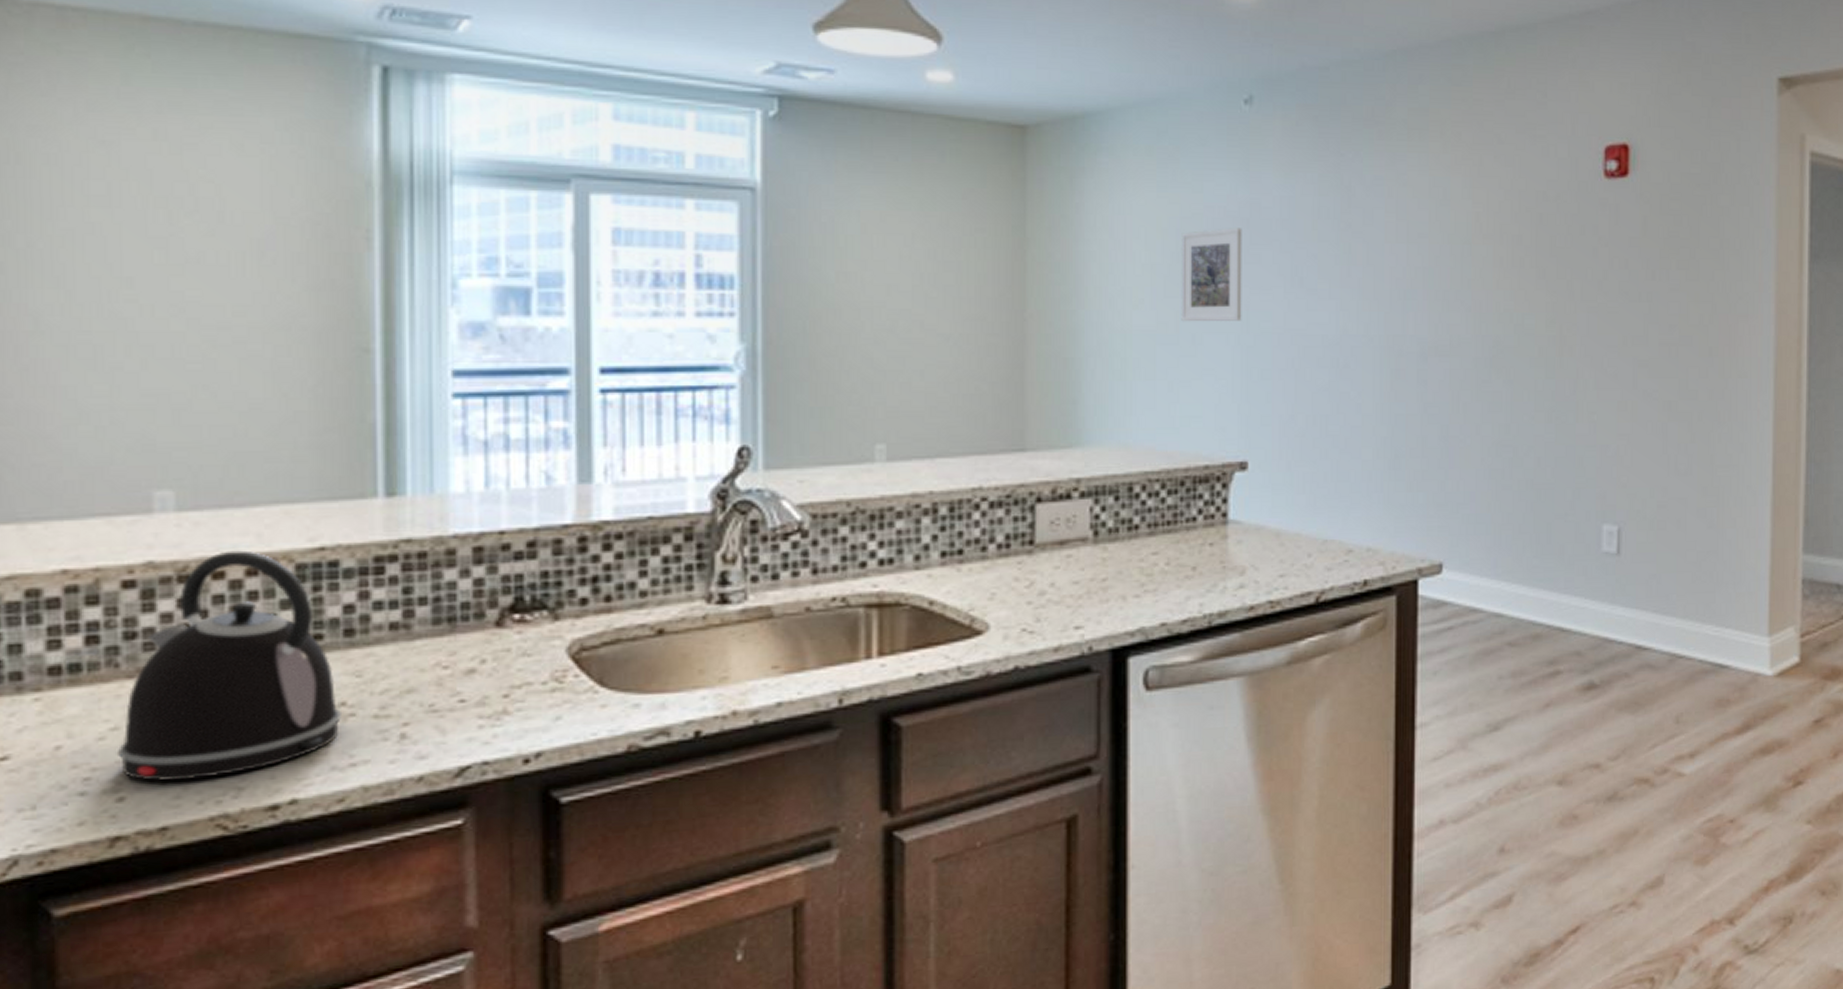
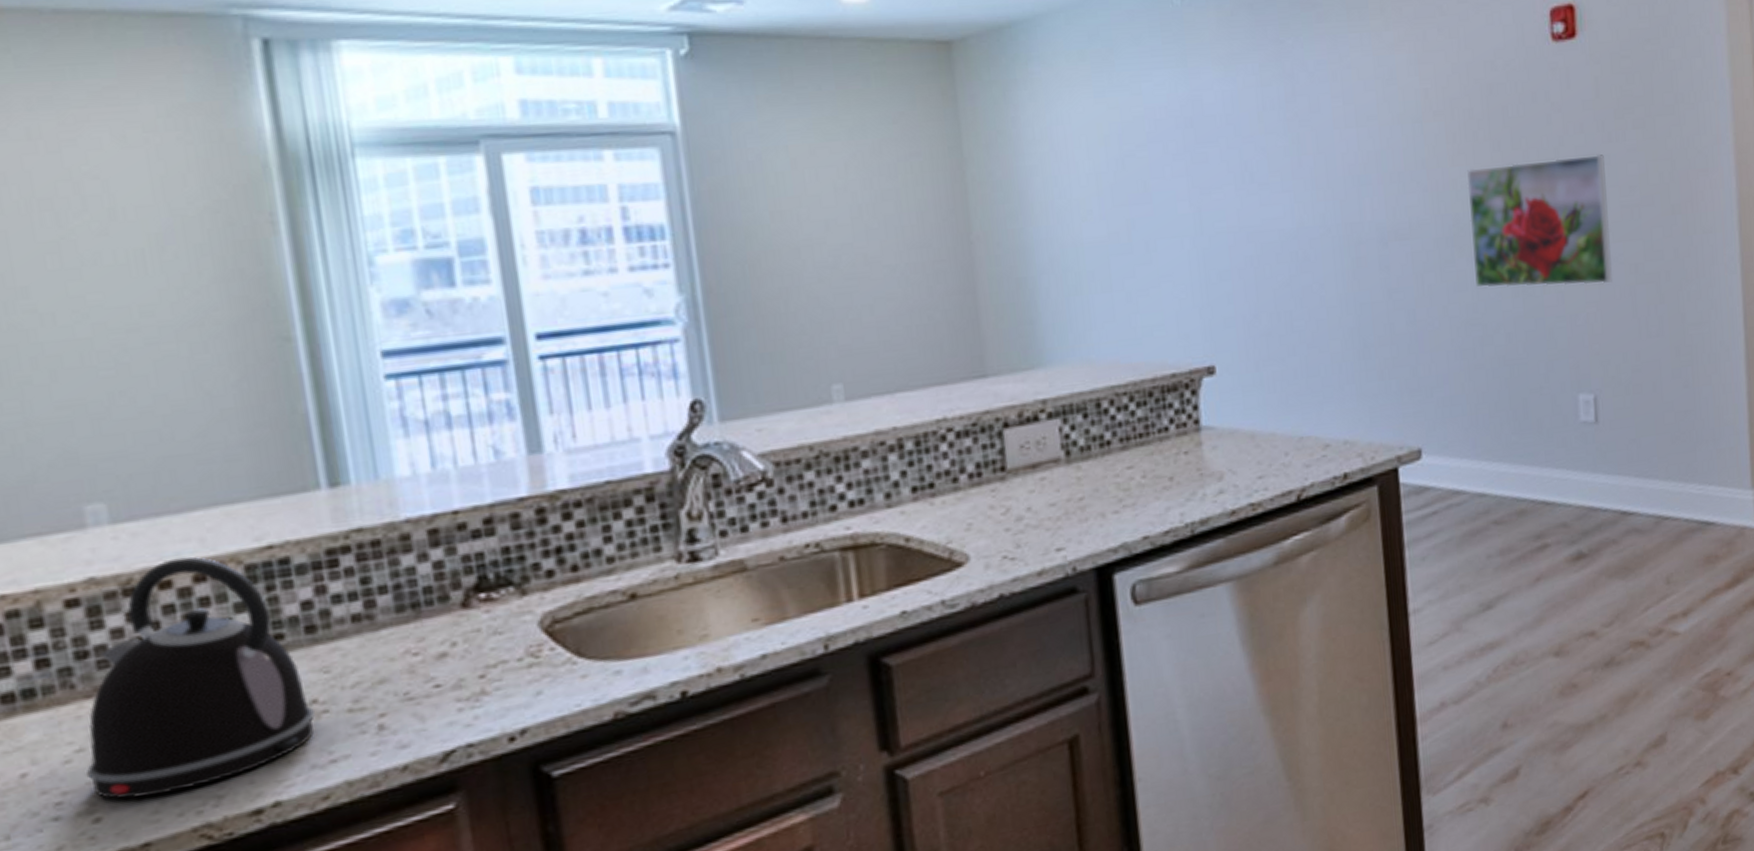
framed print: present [1181,228,1242,322] -> none [1124,127,1195,230]
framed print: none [1510,290,1646,418] -> present [1467,153,1612,288]

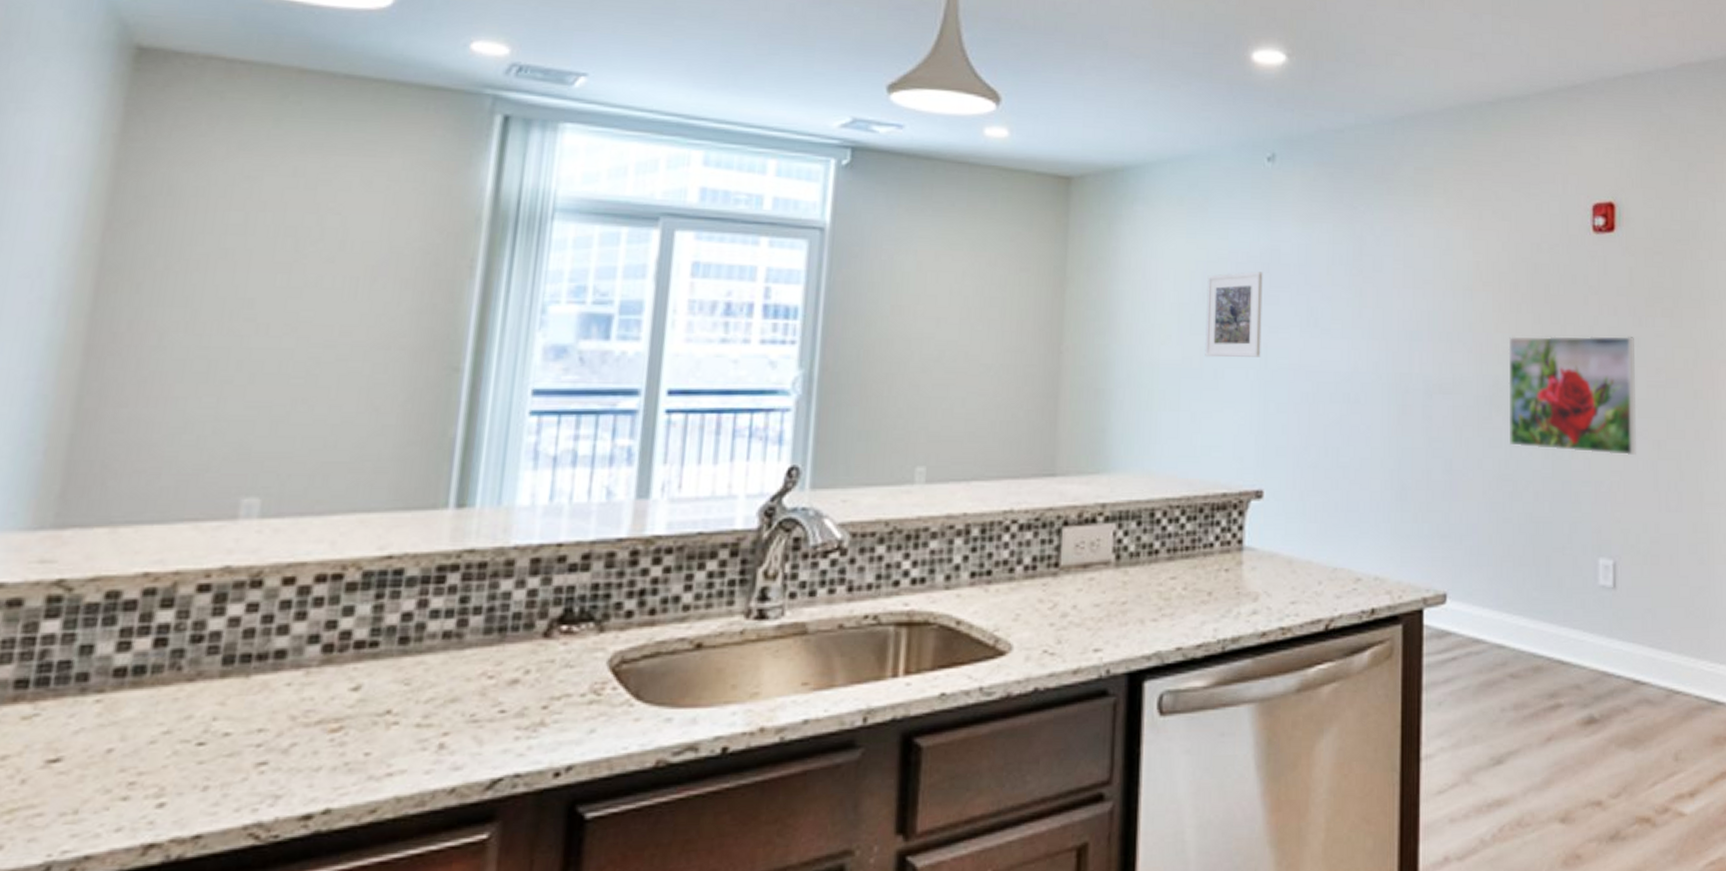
kettle: present [87,556,315,799] -> none [166,557,386,788]
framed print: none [1124,127,1195,230] -> present [1205,271,1263,357]

